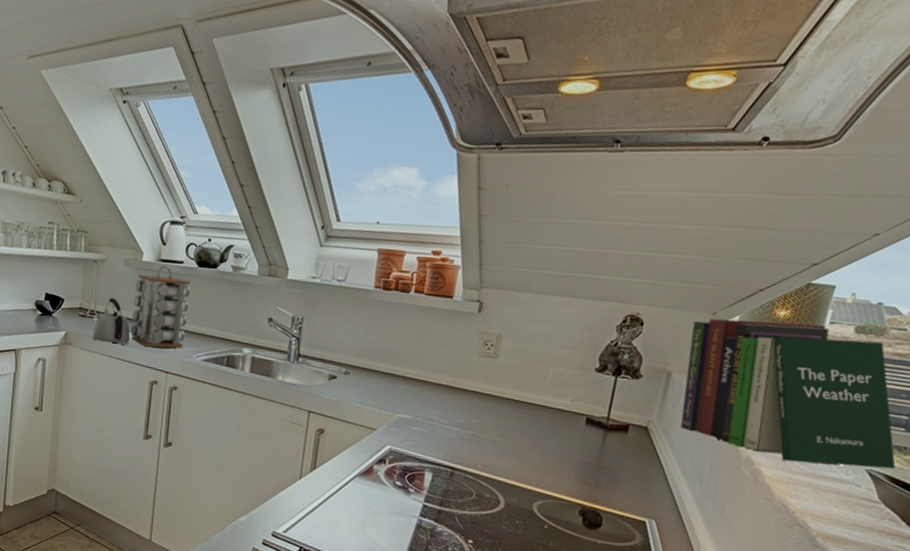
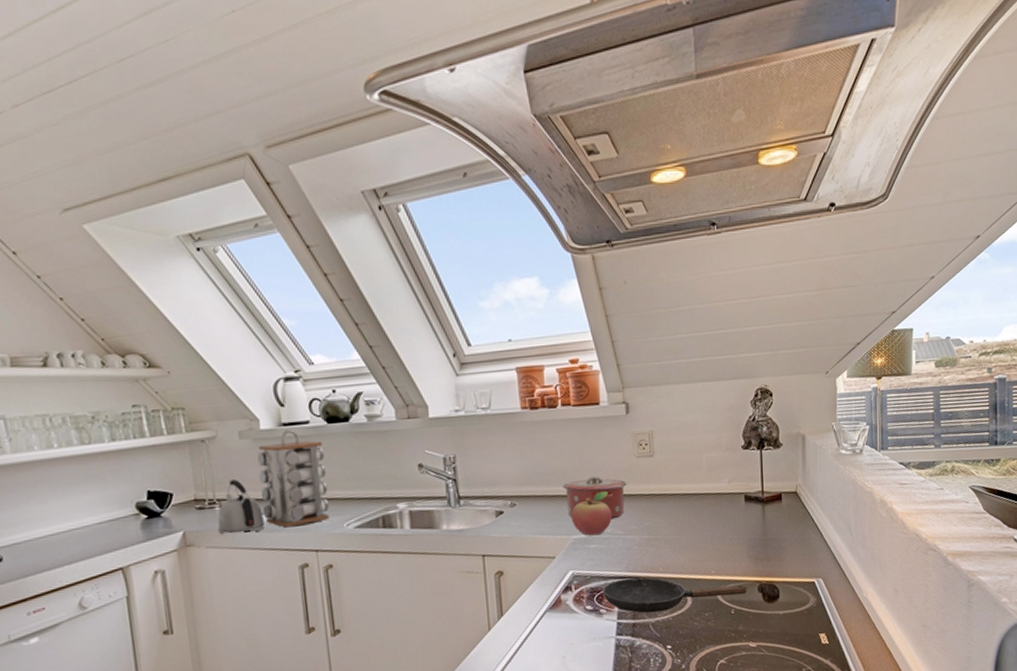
casserole: none [397,364,464,409] -> present [563,476,627,520]
fruit: none [399,379,443,420] -> present [570,490,612,536]
frying pan: none [415,465,570,513] -> present [602,577,749,613]
books: present [680,318,896,469] -> none [812,366,989,495]

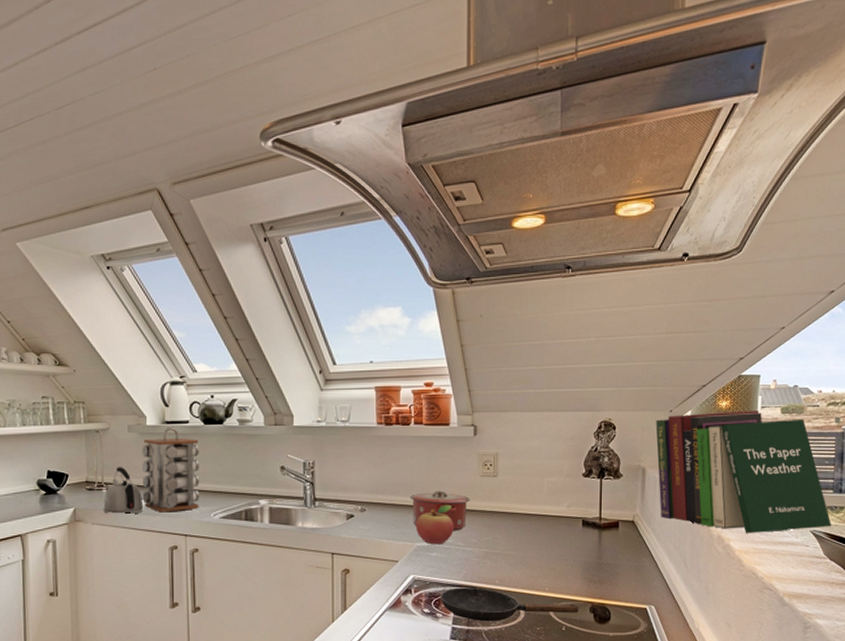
books: none [812,366,989,495] -> present [655,410,831,534]

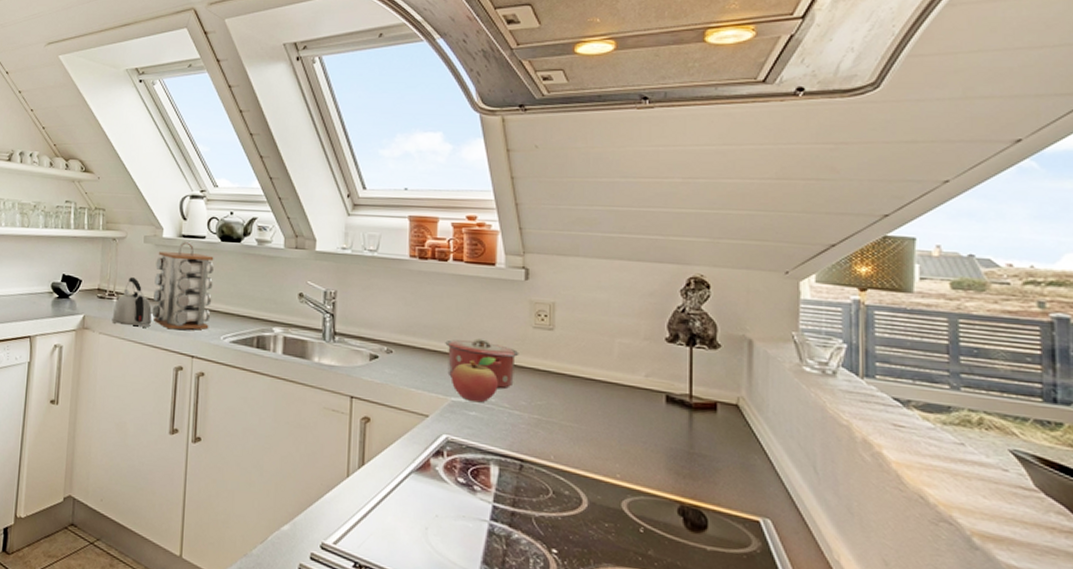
frying pan: present [440,587,581,622] -> none [478,457,666,513]
books: present [655,410,831,534] -> none [765,277,1043,449]

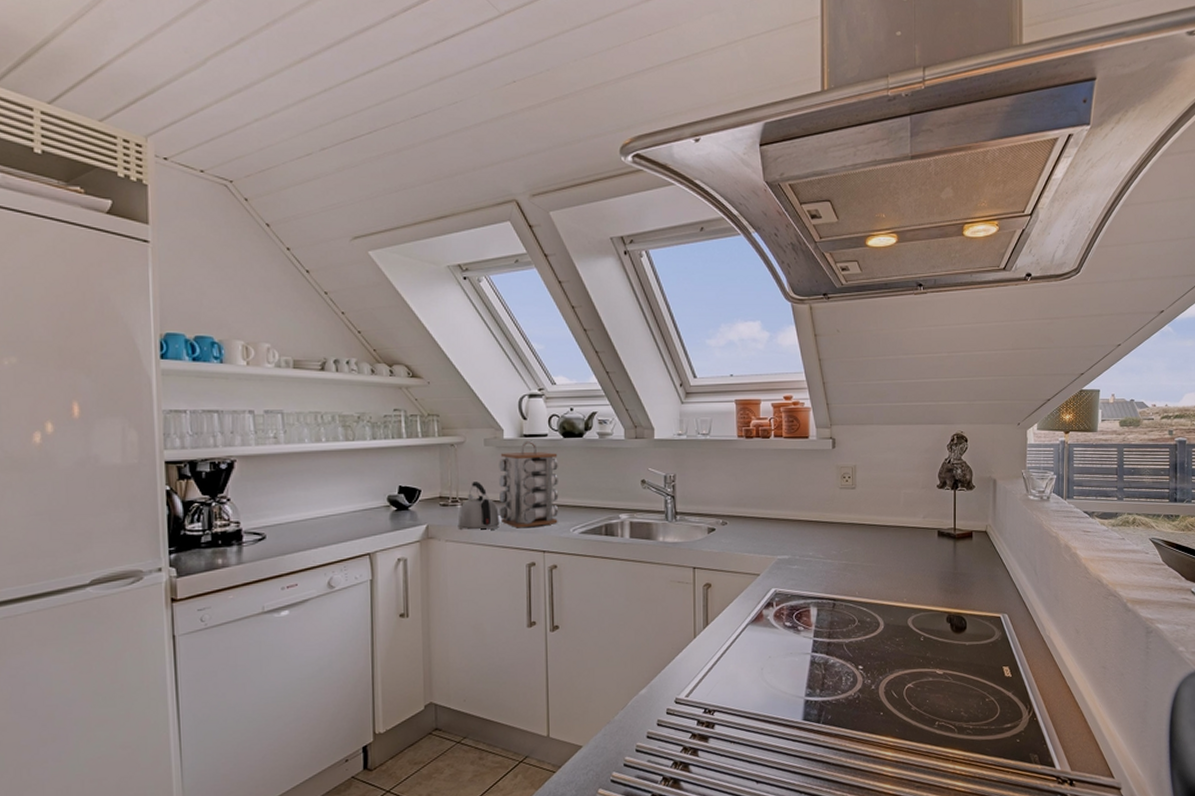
casserole: present [445,338,519,390] -> none [771,503,830,544]
fruit: present [450,356,498,403] -> none [776,517,814,558]

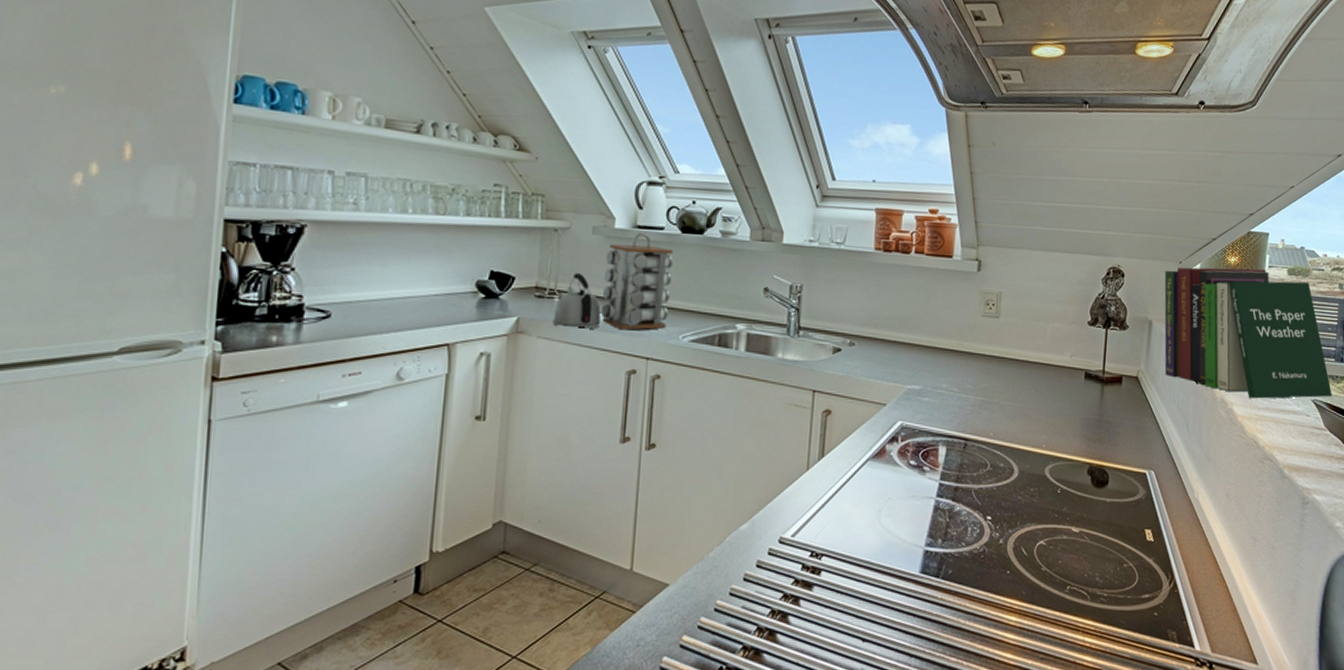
books: none [1005,423,1168,542] -> present [1164,267,1332,399]

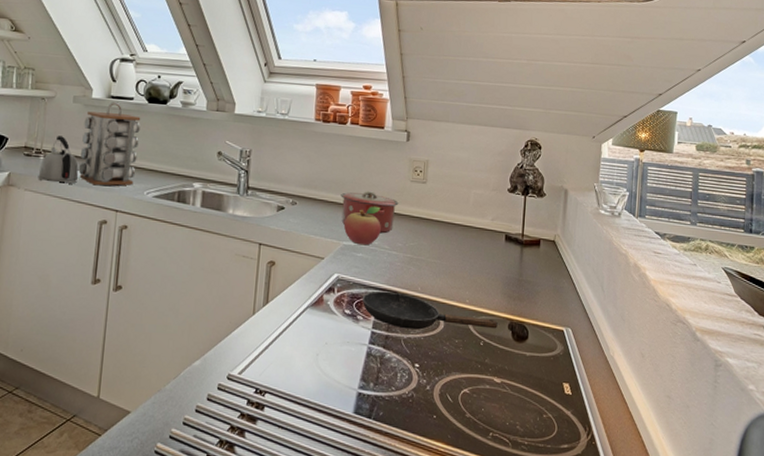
casserole: none [904,328,969,375] -> present [340,191,399,234]
fruit: none [907,344,949,389] -> present [343,206,381,246]
frying pan: none [928,438,1079,479] -> present [362,291,500,330]
books: present [1164,267,1332,399] -> none [579,141,742,266]

